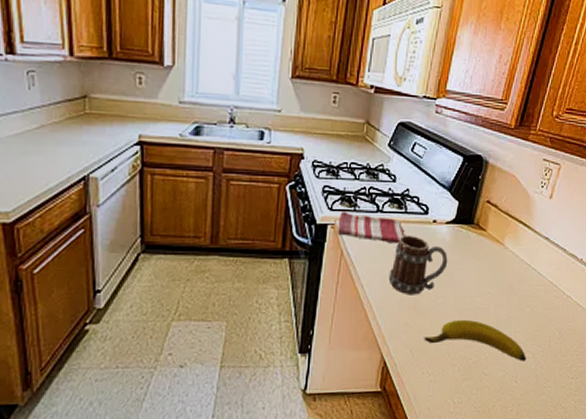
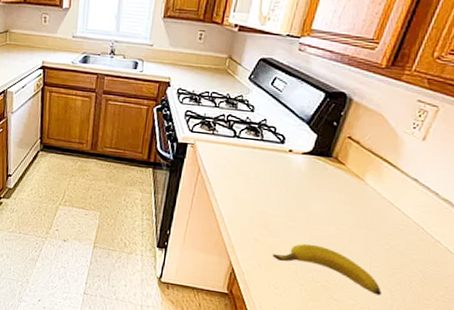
dish towel: present [338,211,405,244] -> none [196,133,260,167]
mug: present [388,235,448,295] -> none [241,160,302,216]

